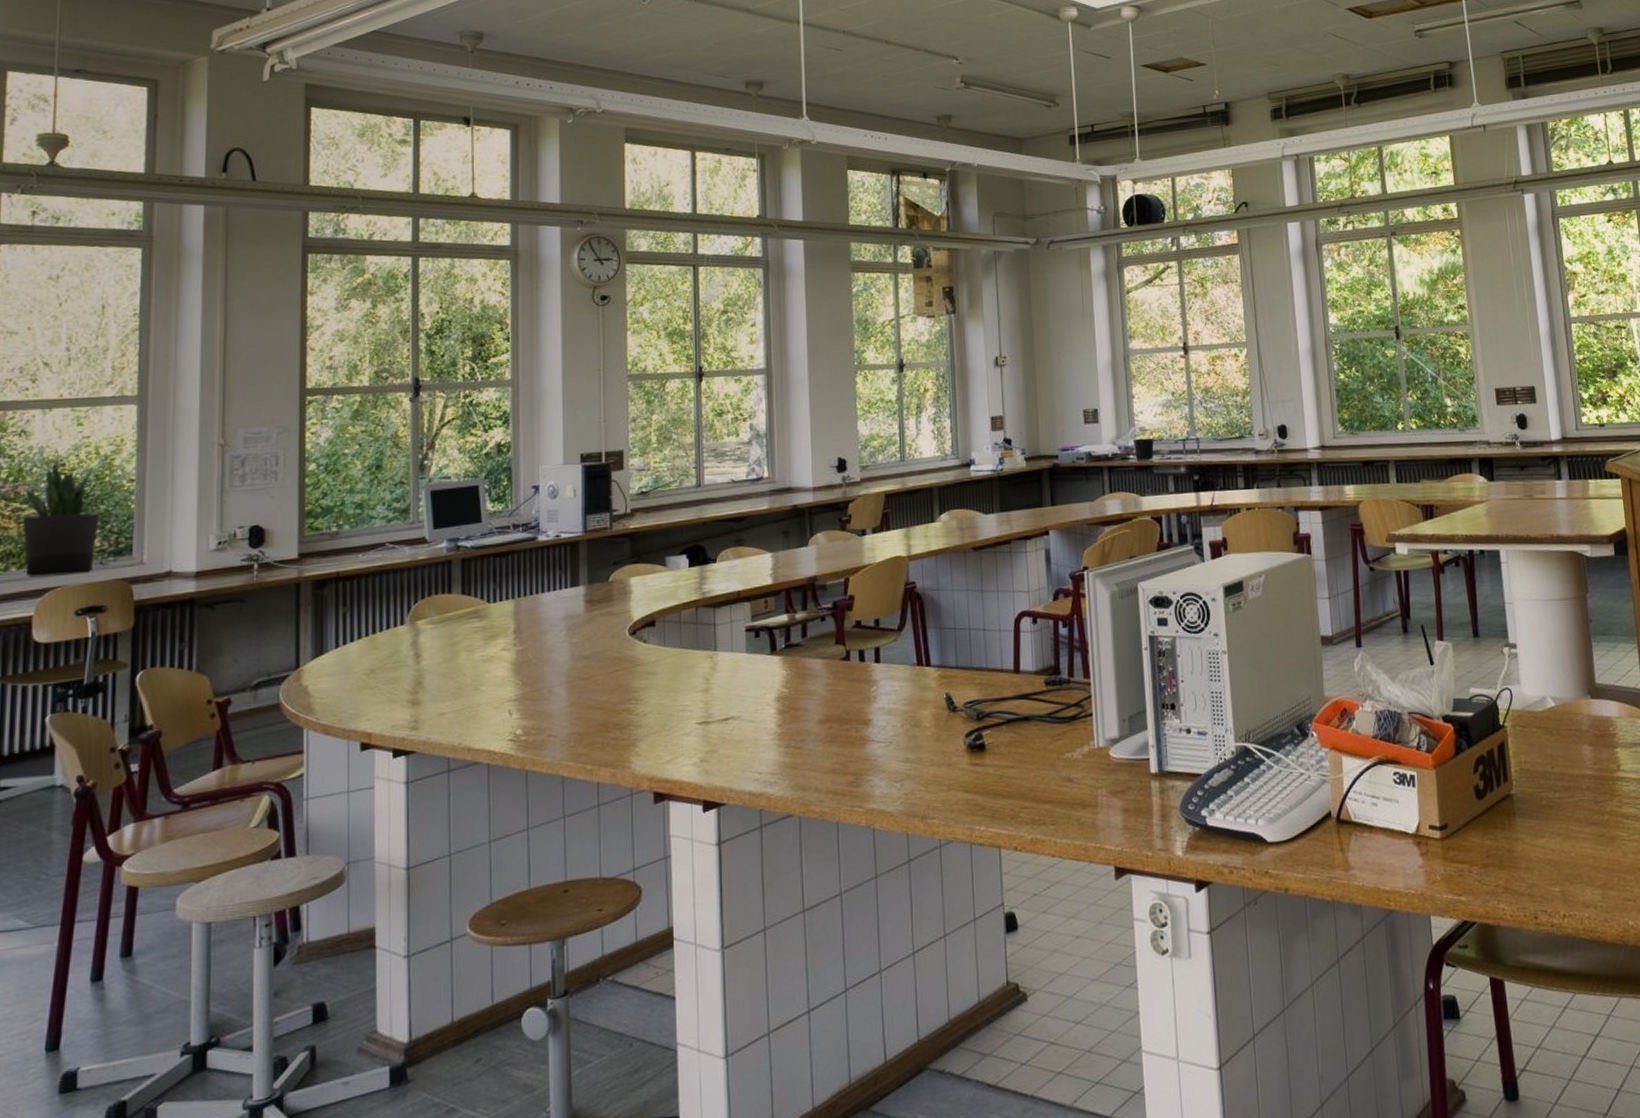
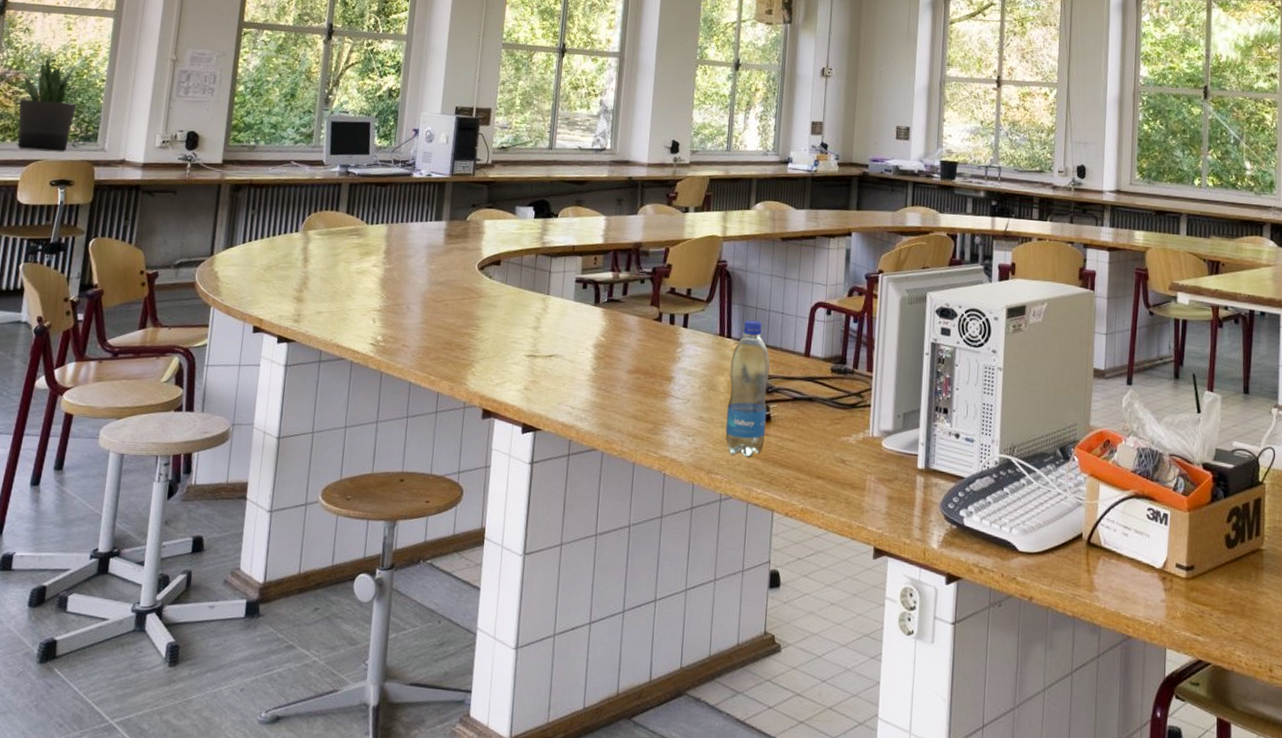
bottle: none [933,642,982,794] -> present [725,320,770,458]

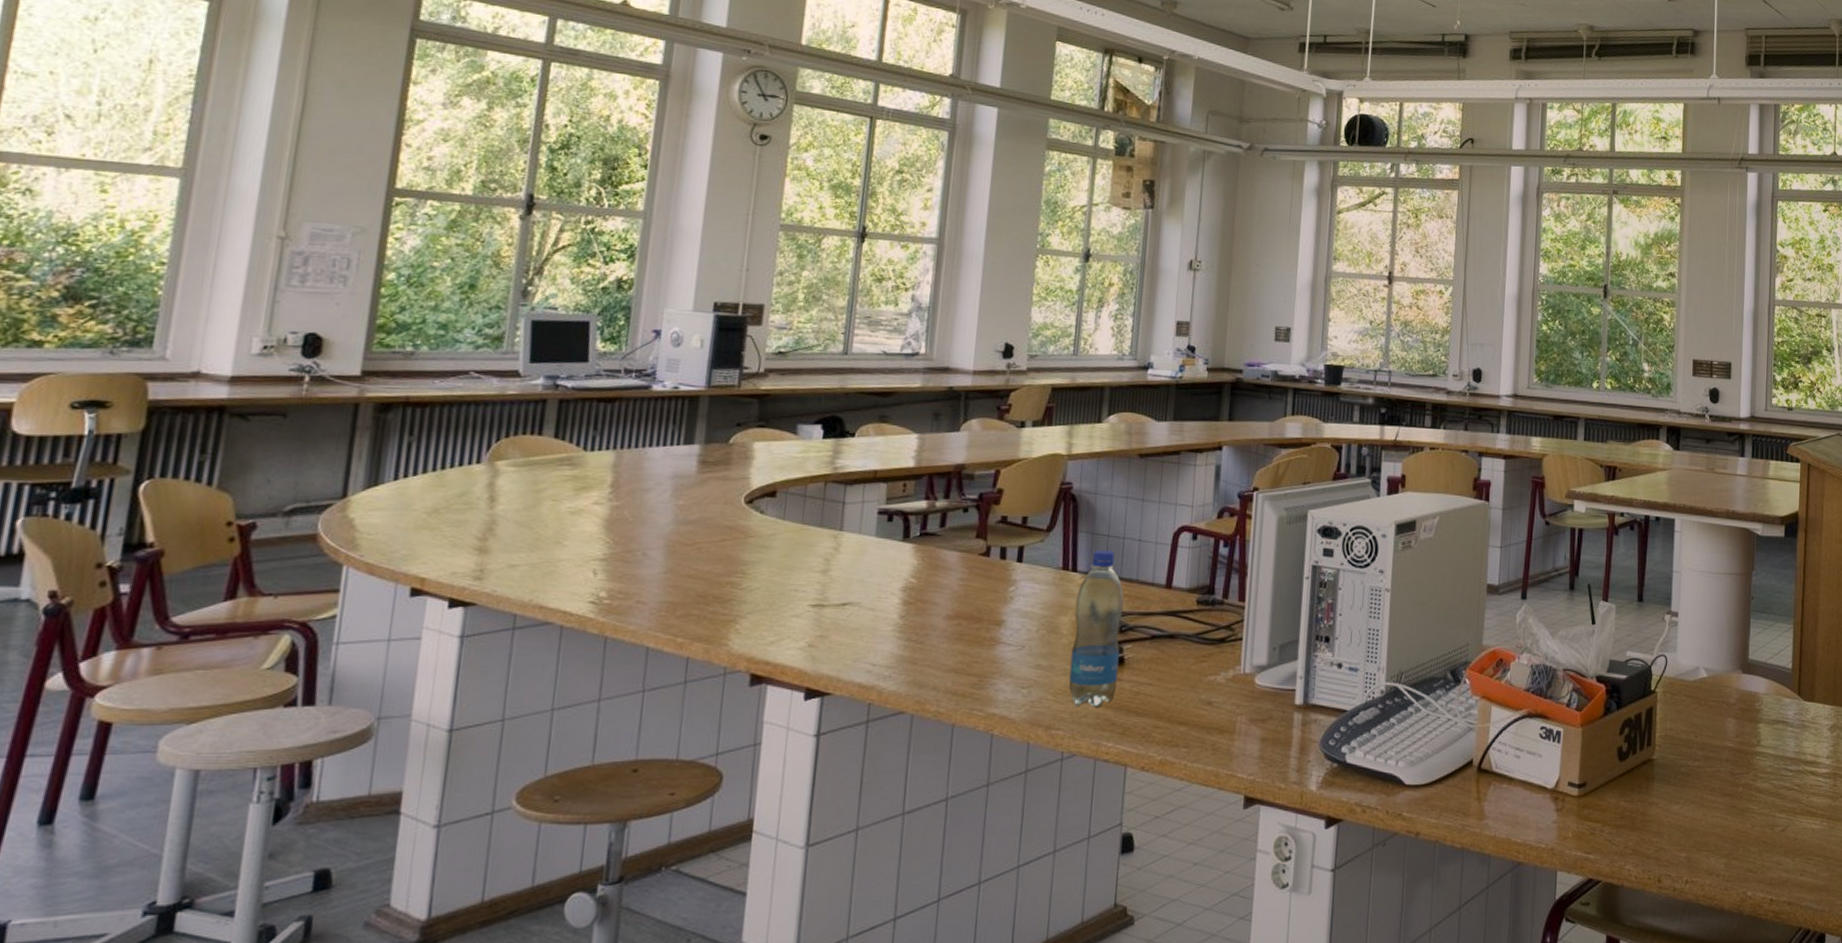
planter: present [17,56,77,153] -> none [11,228,118,363]

